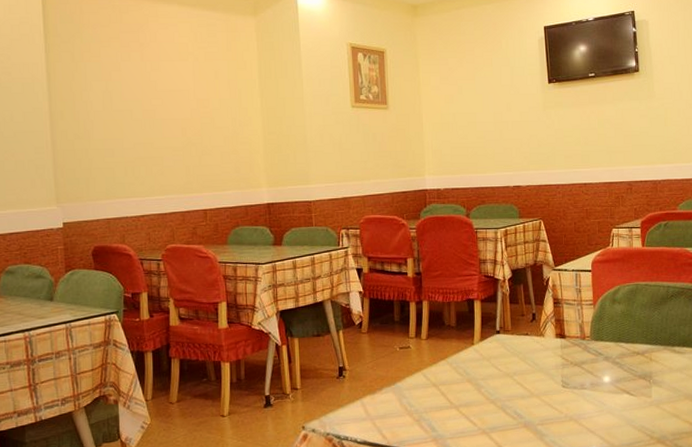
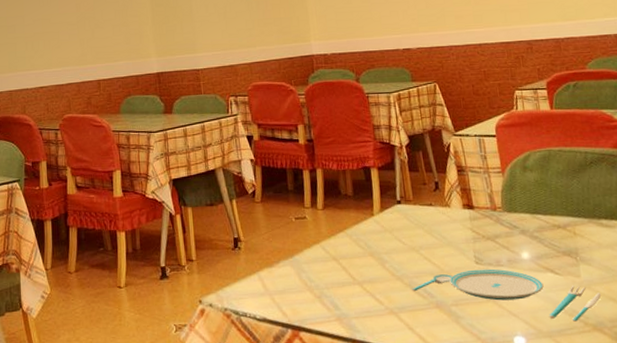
plate: none [504,391,667,436] -> present [412,268,602,322]

